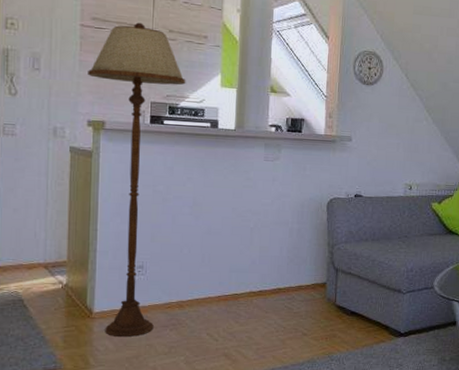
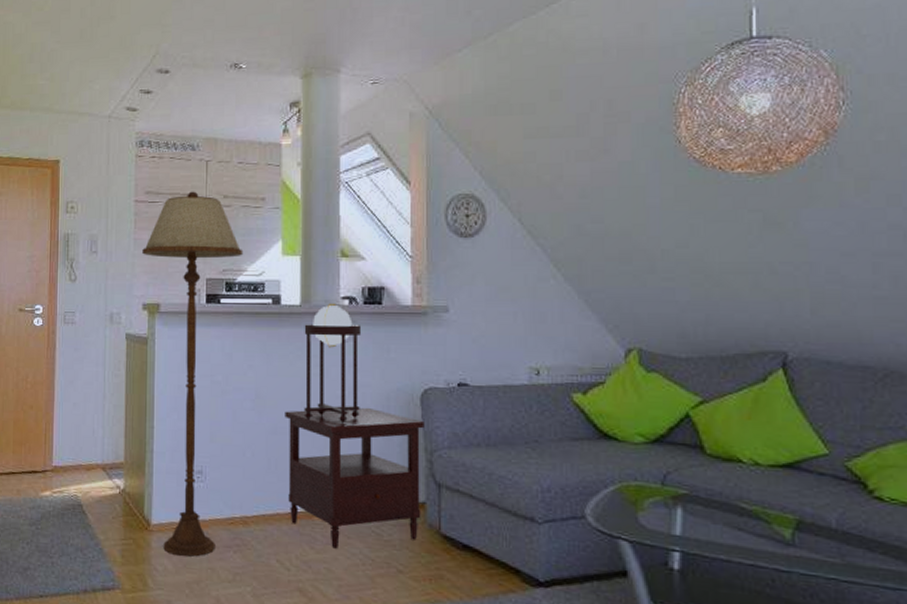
side table: none [218,212,329,321] -> present [285,407,425,549]
table lamp: none [234,129,285,225] -> present [303,303,362,424]

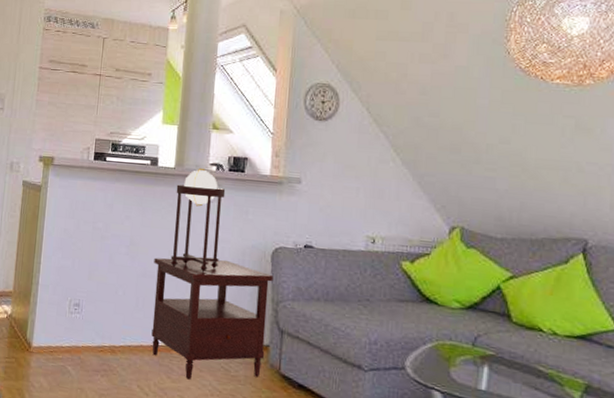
floor lamp: present [142,191,244,557] -> none [41,63,129,378]

